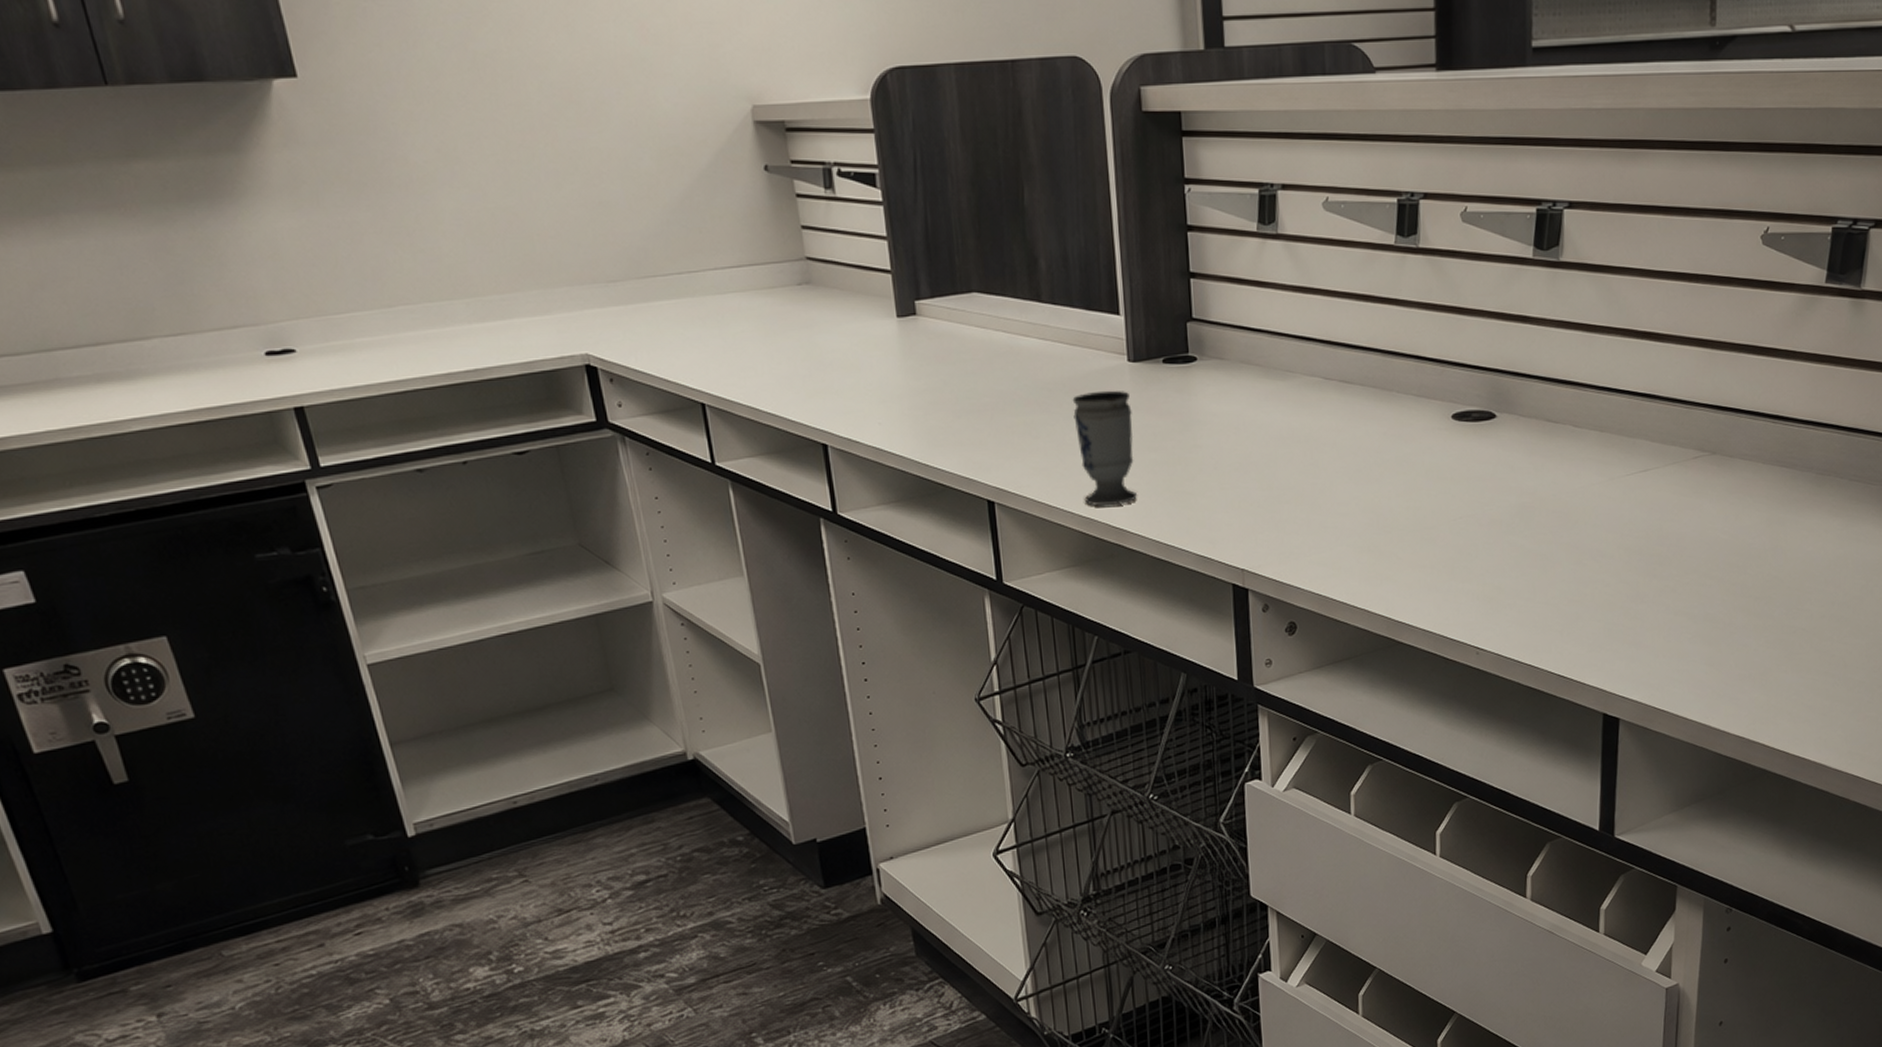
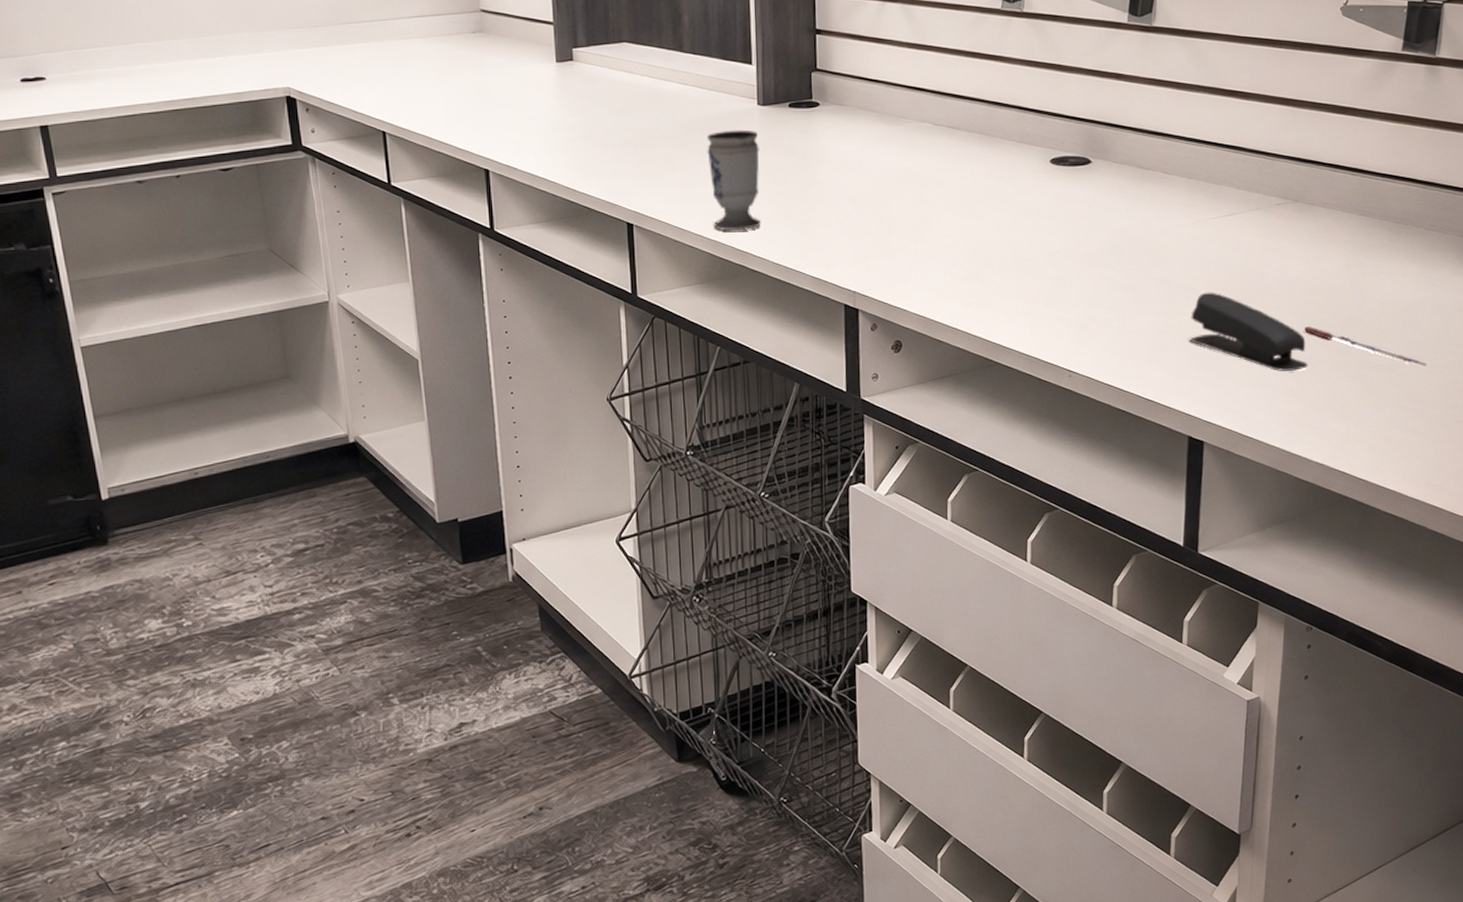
stapler: none [1603,556,1727,640] -> present [1189,292,1308,371]
pen: none [1723,590,1849,628] -> present [1304,326,1427,366]

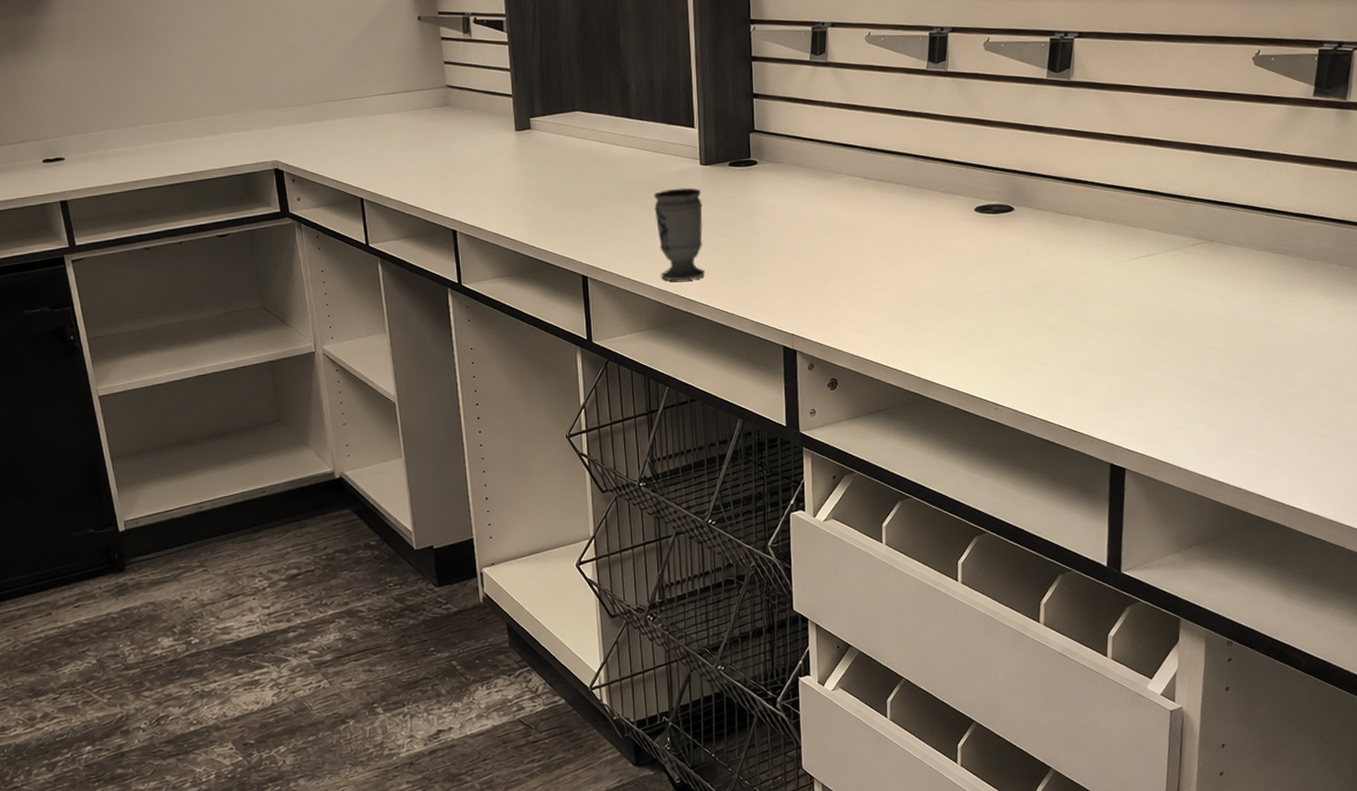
stapler: present [1189,292,1308,371] -> none [1110,328,1225,401]
pen: present [1304,326,1427,366] -> none [1221,359,1341,395]

